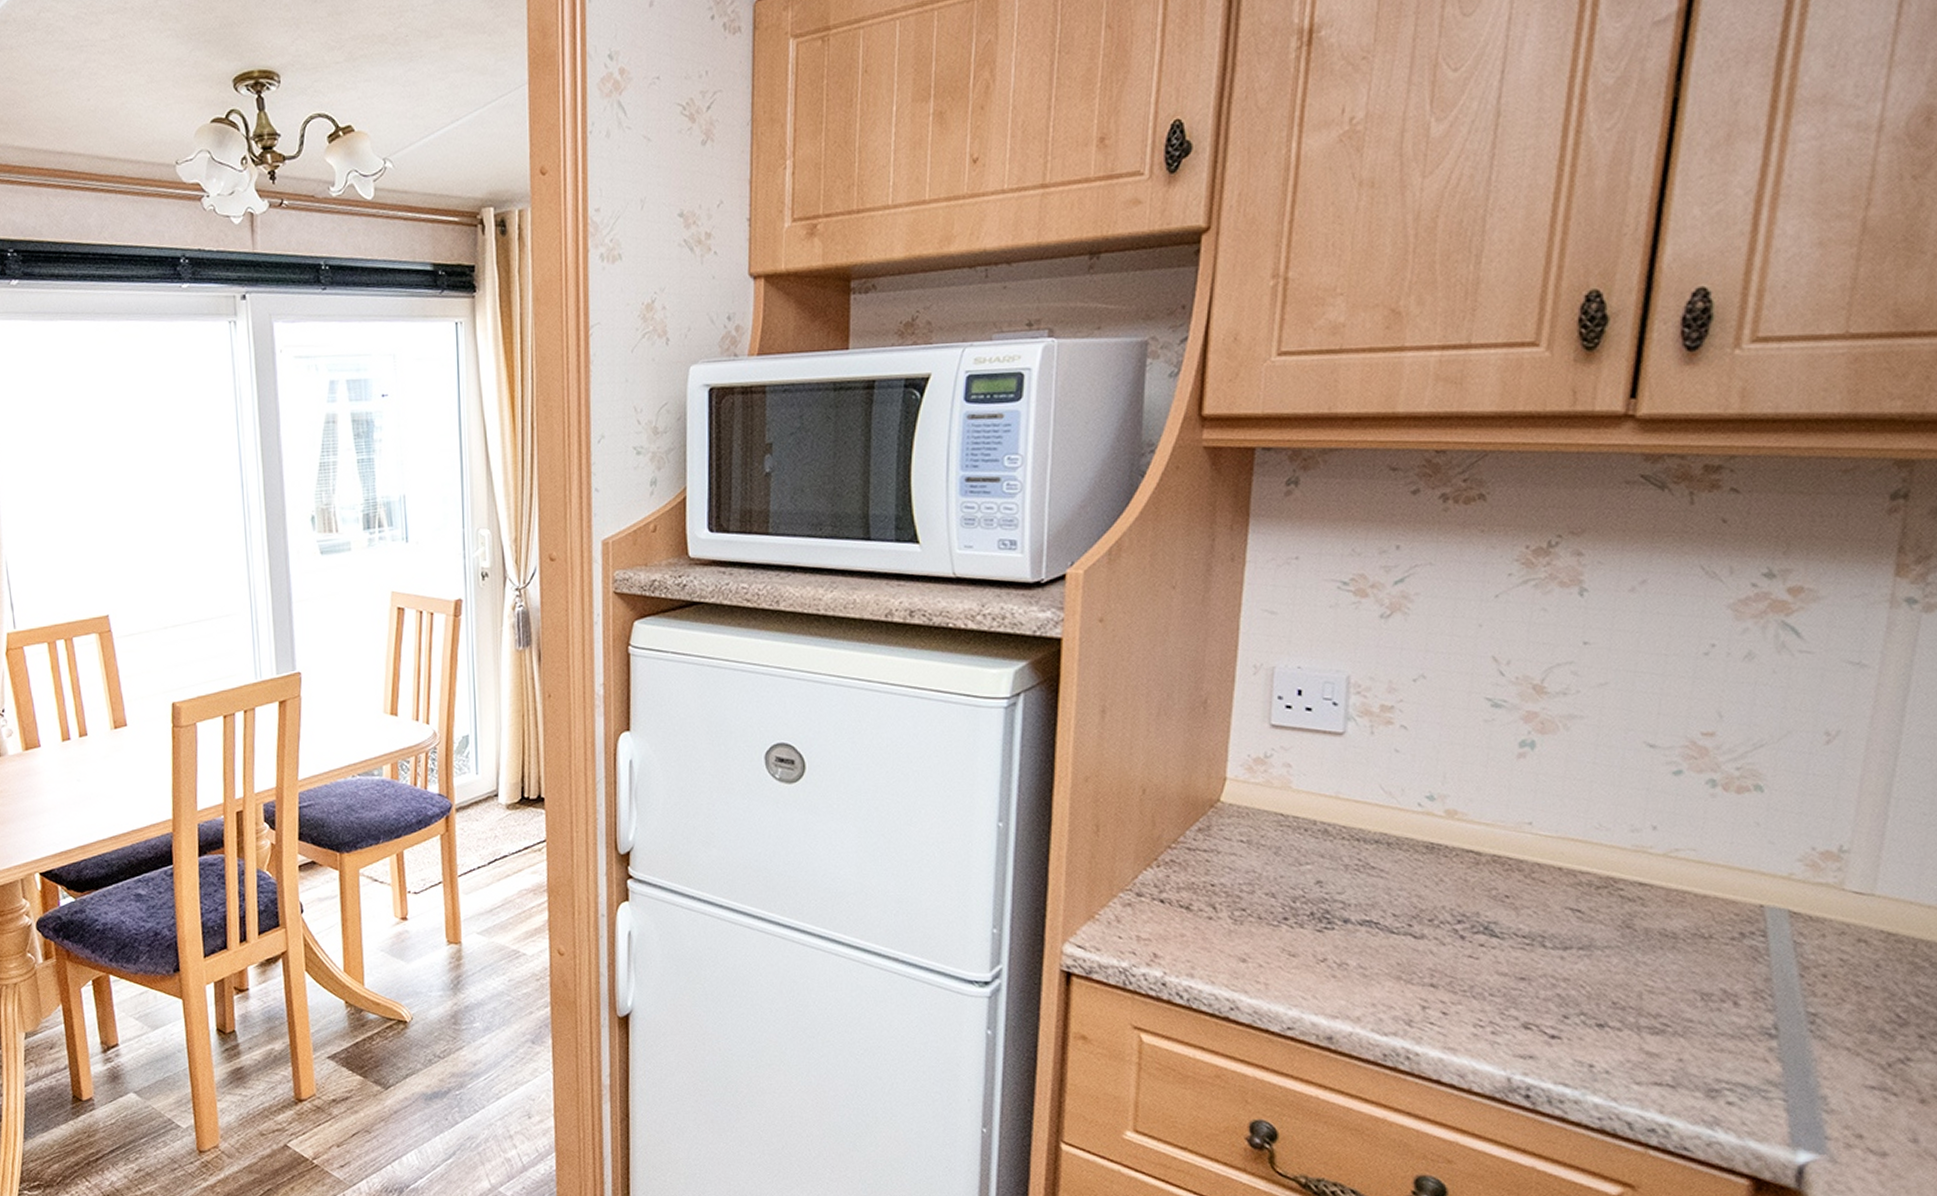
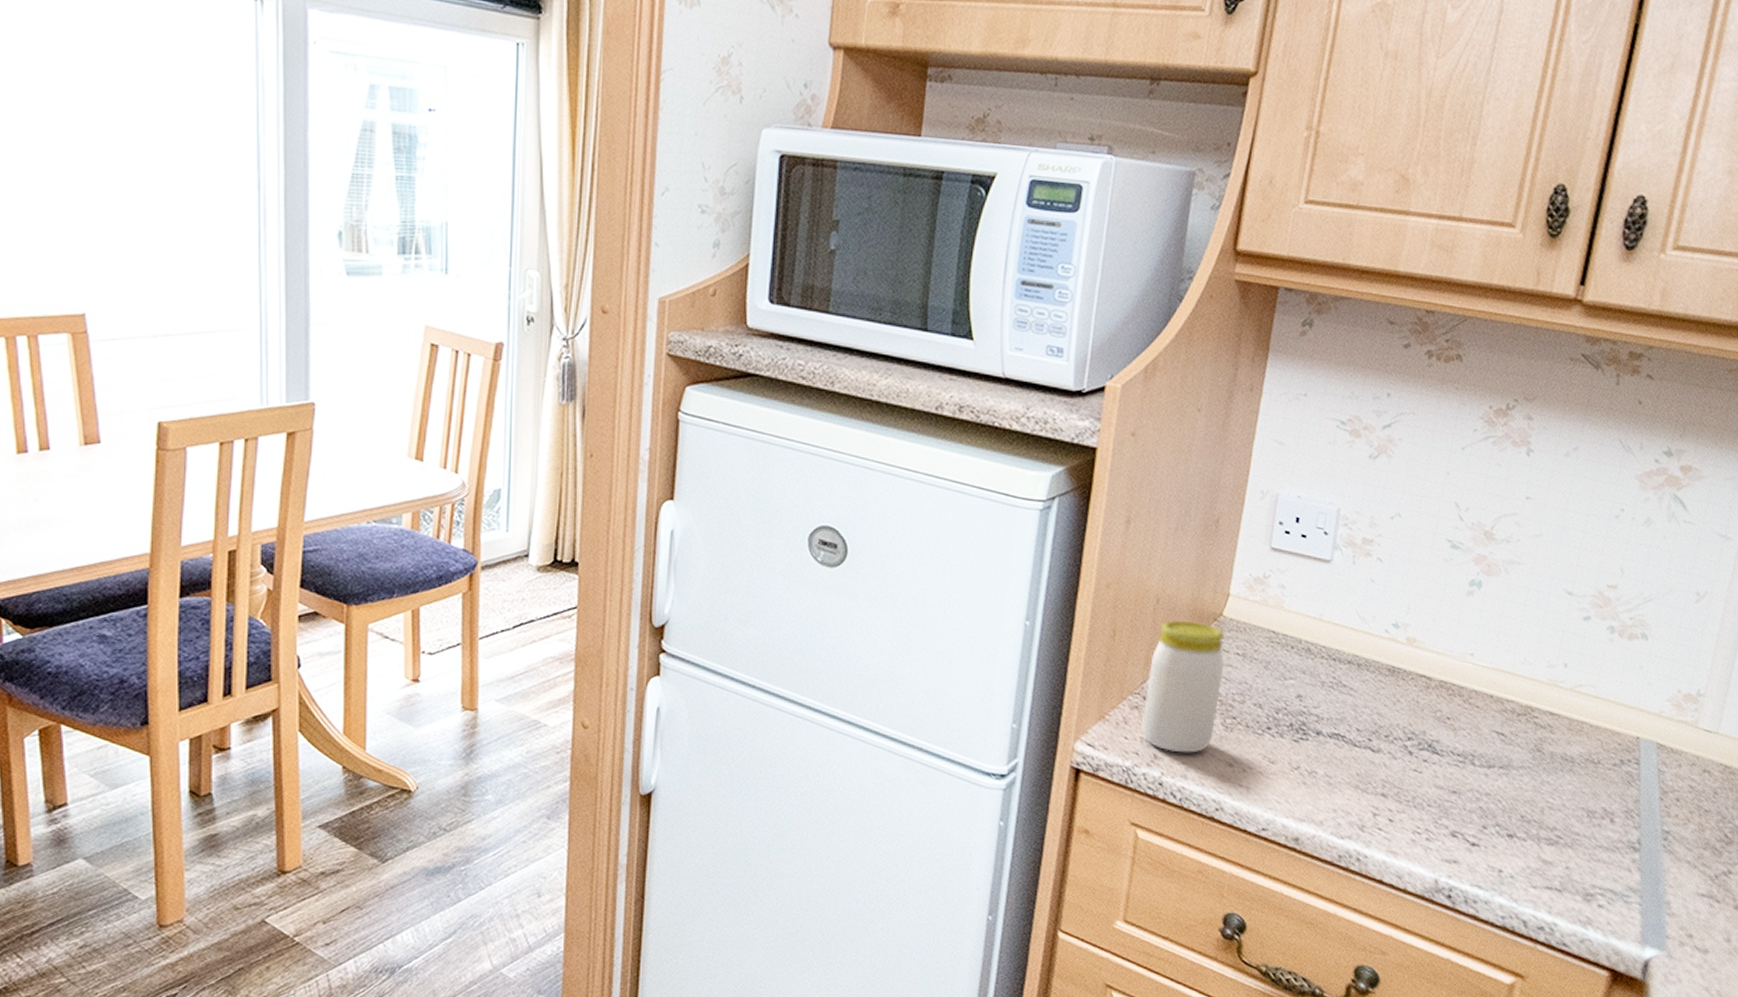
jar: none [1136,810,1227,950] -> present [1141,620,1225,753]

